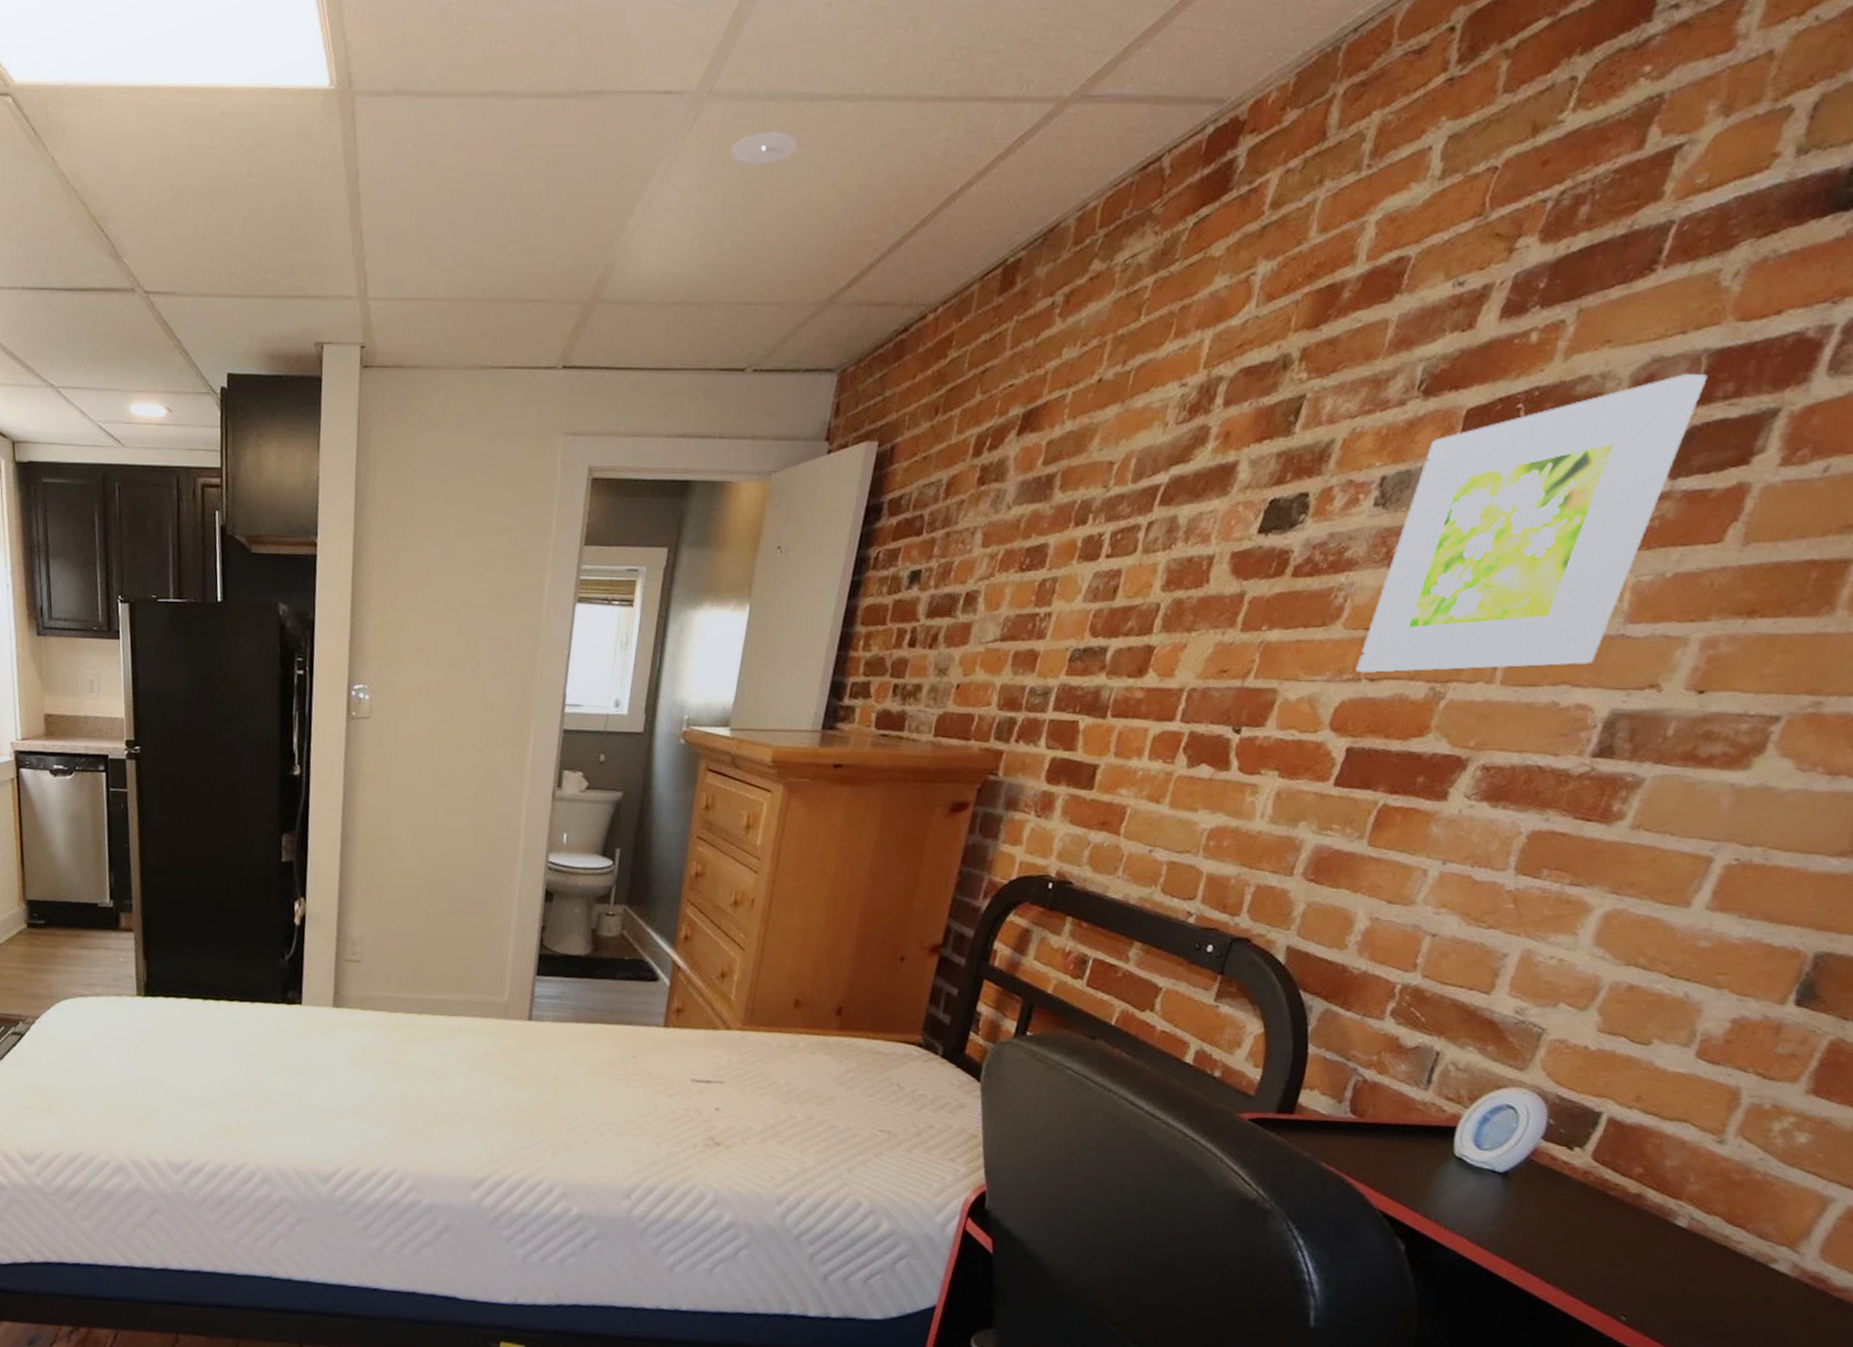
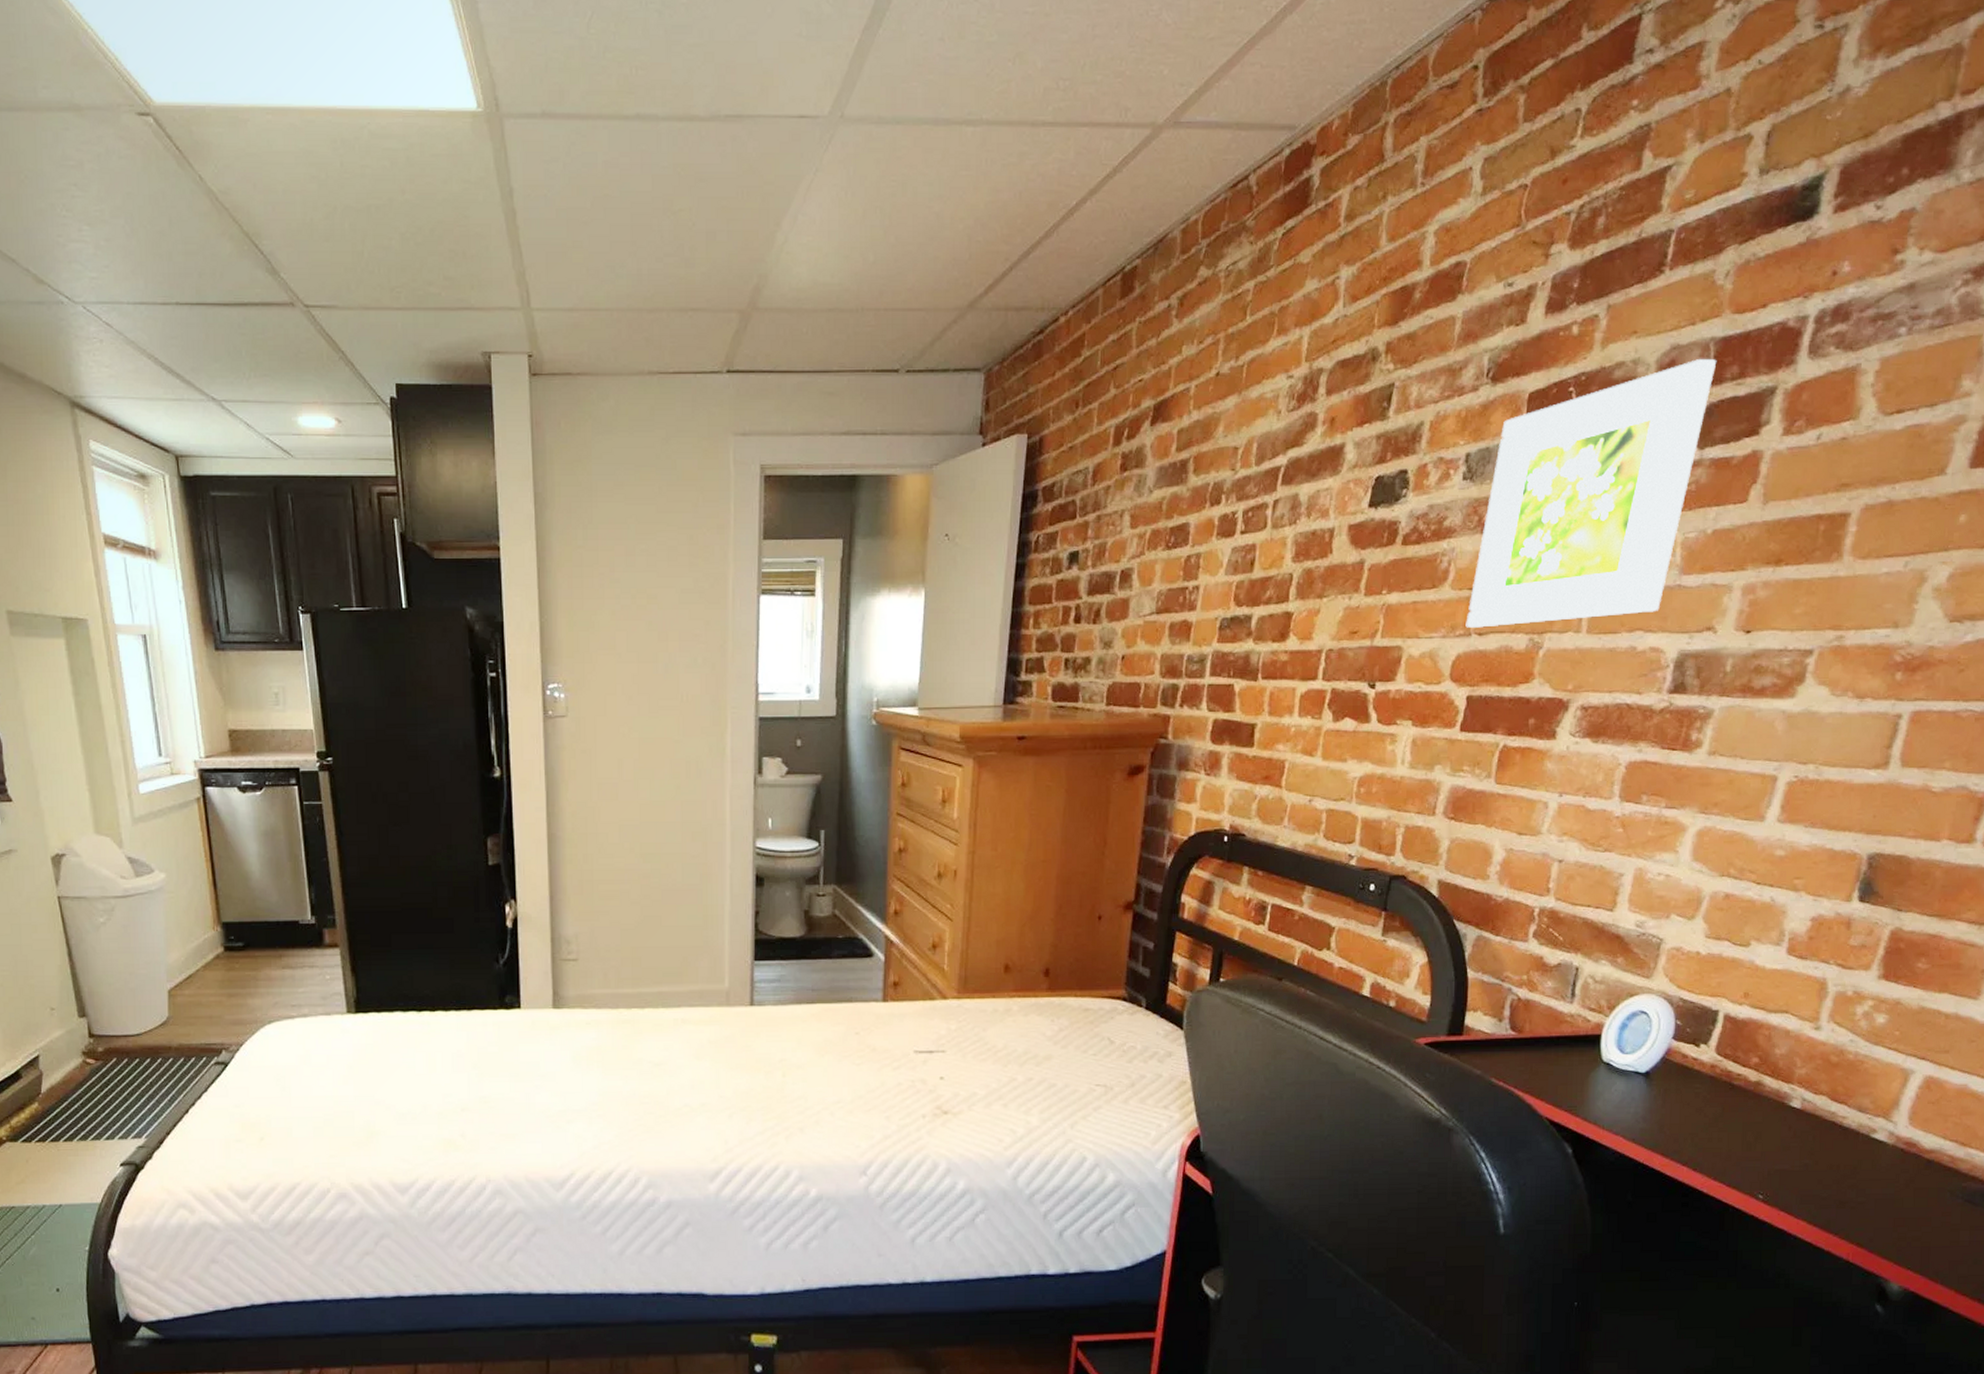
smoke detector: present [730,131,798,166] -> none [866,152,927,184]

